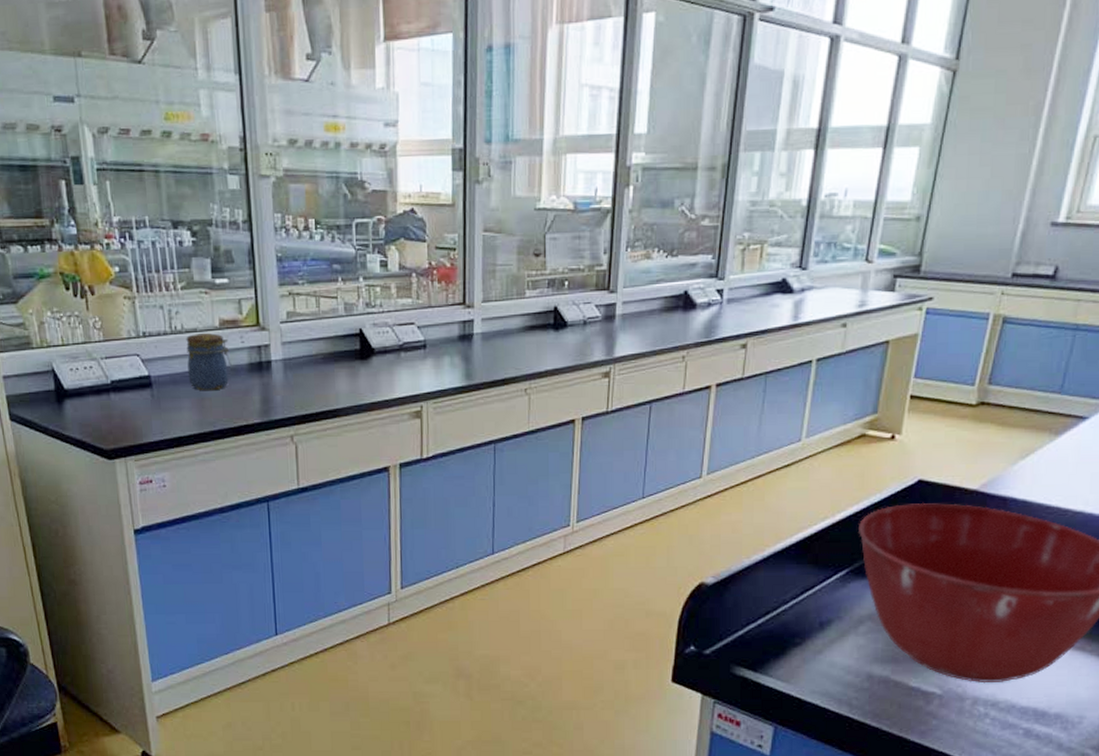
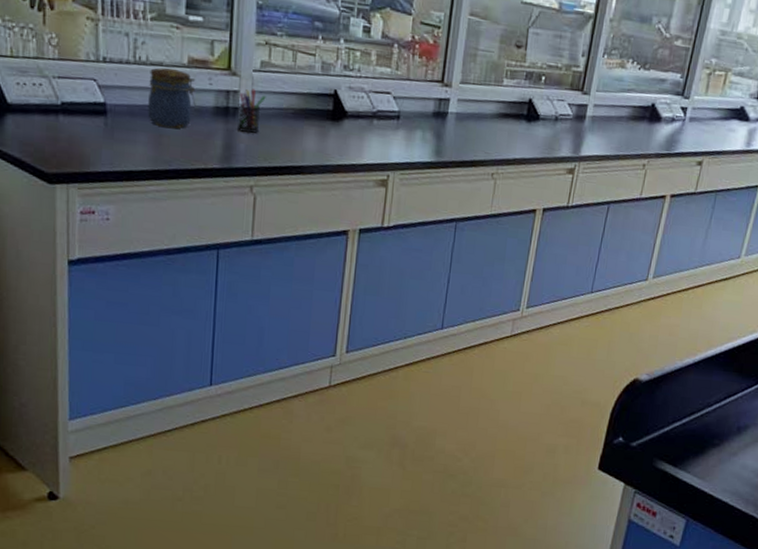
pen holder: none [270,340,296,385] -> present [236,89,266,133]

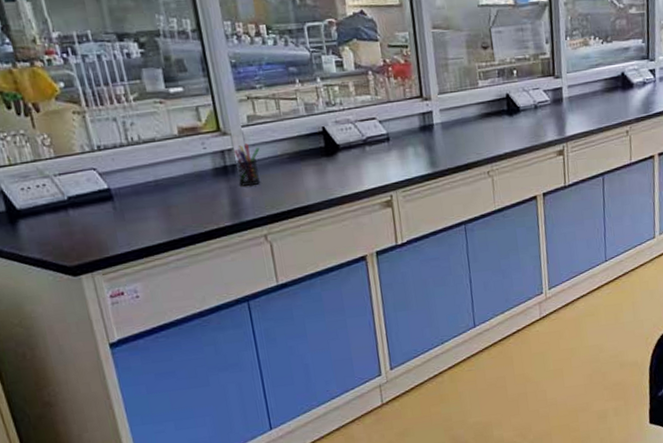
jar: present [148,68,196,129] -> none [144,142,195,199]

